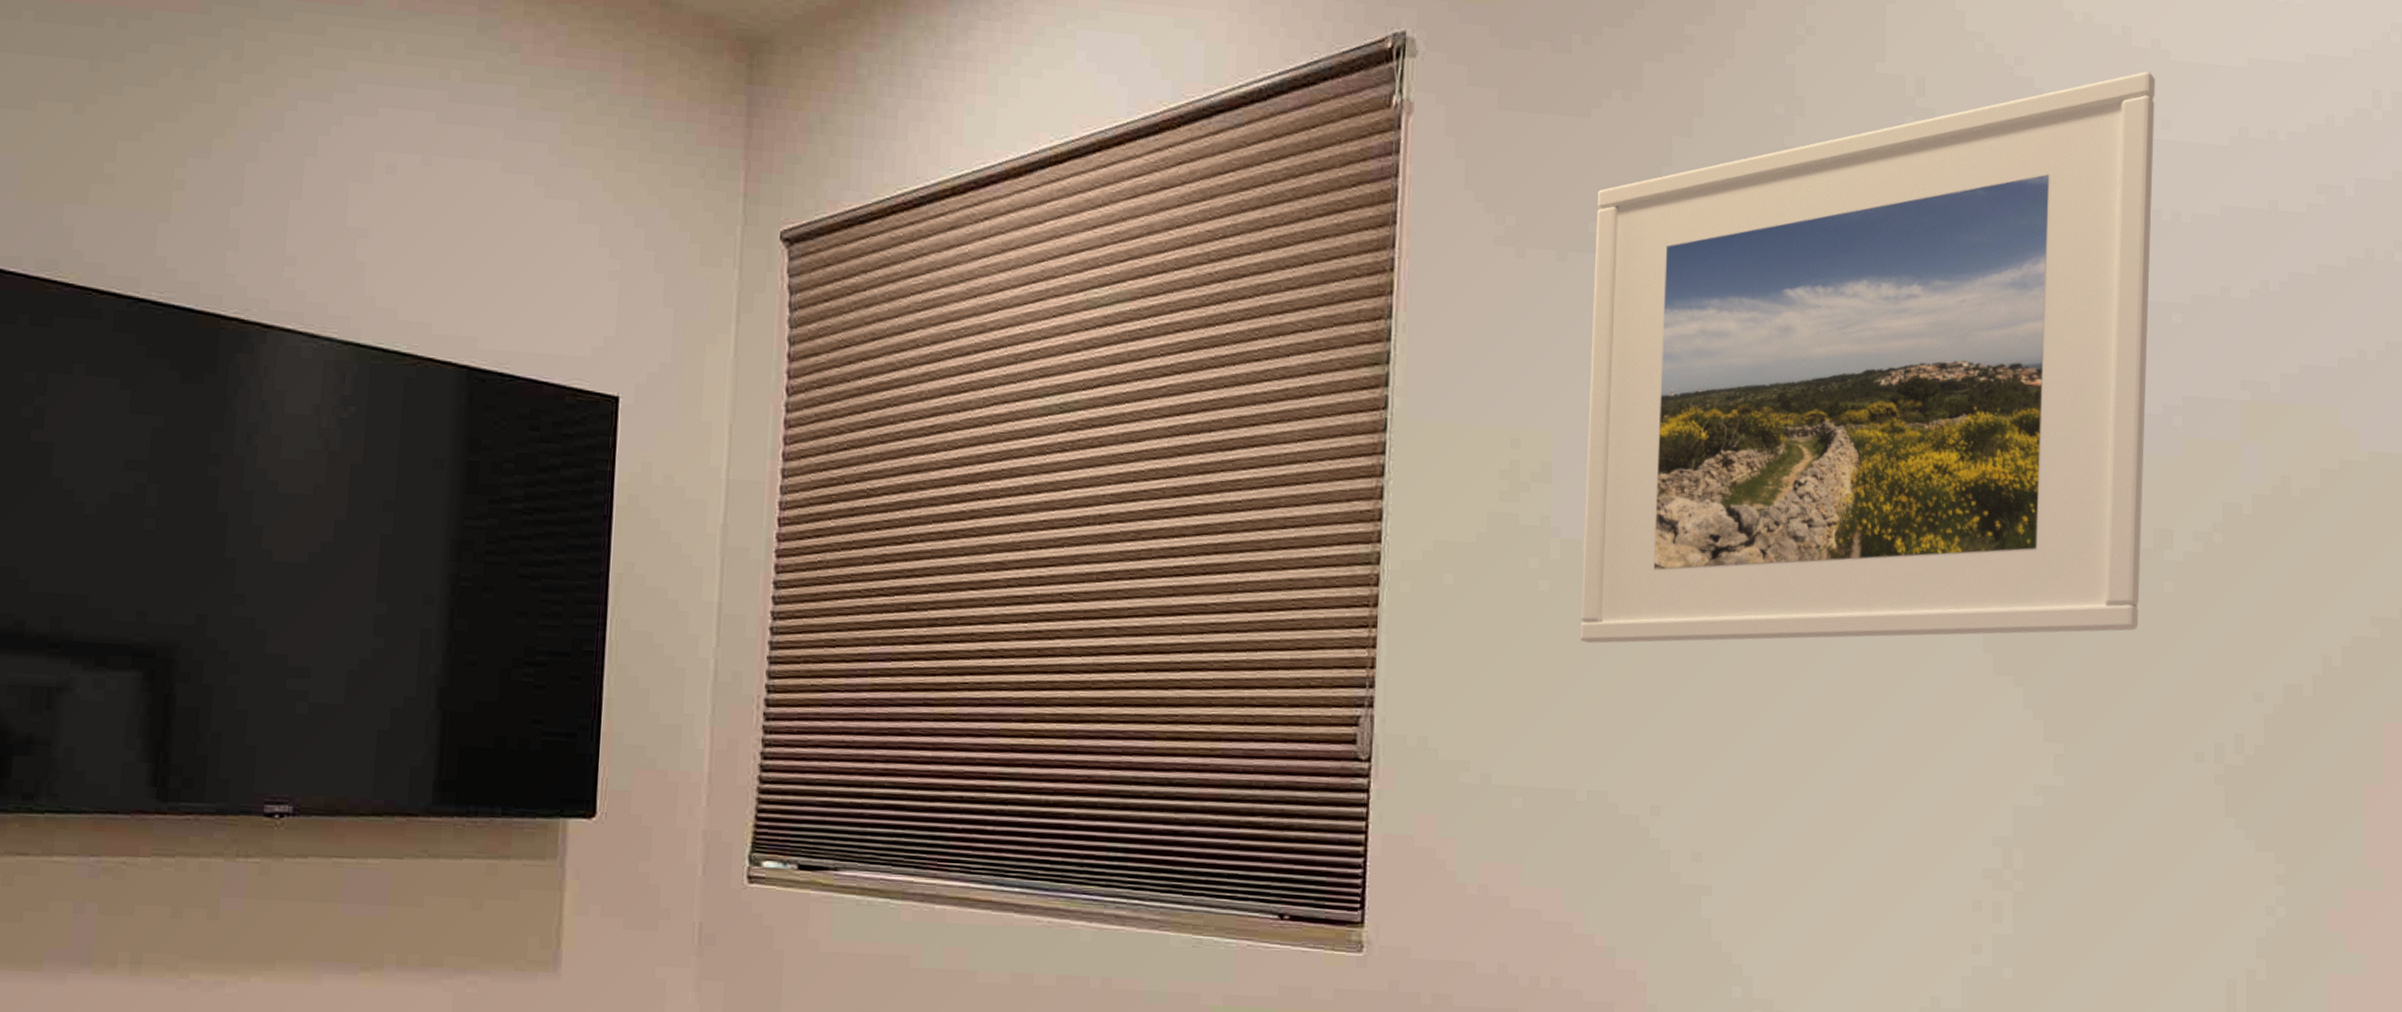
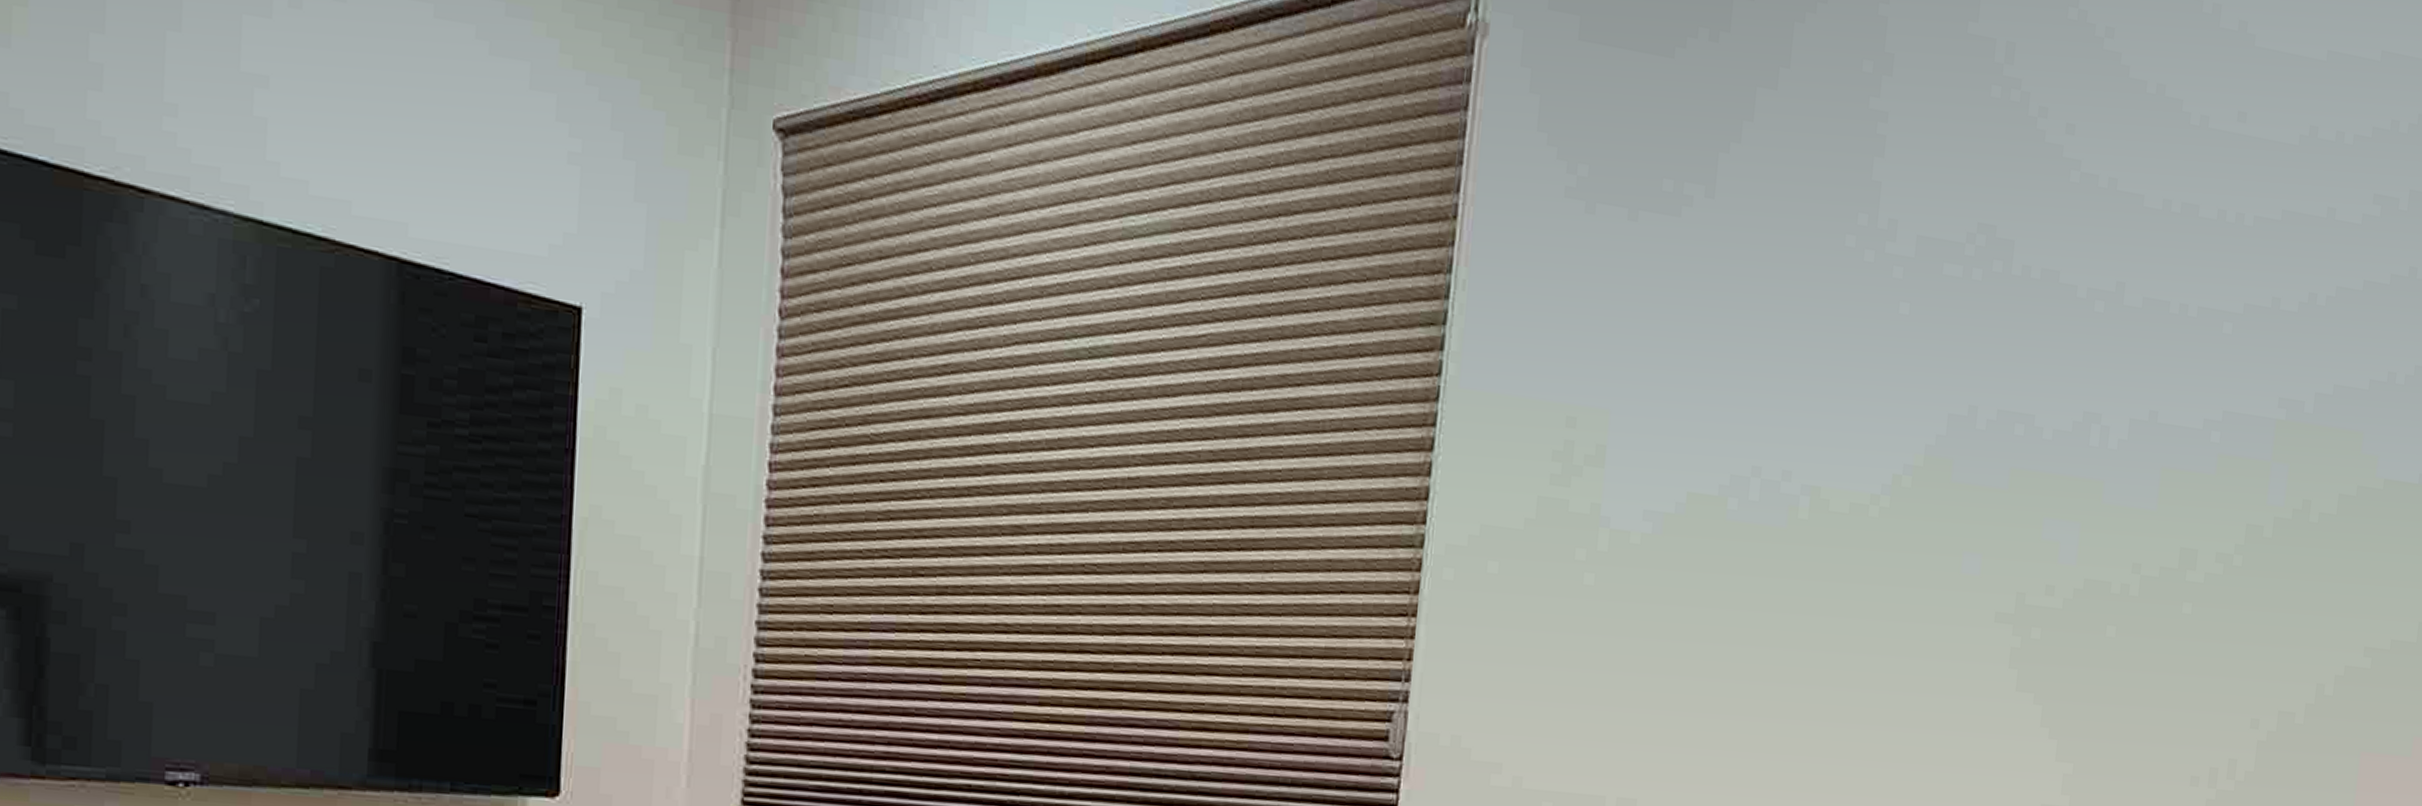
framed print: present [1579,71,2156,644] -> none [1621,56,2238,652]

